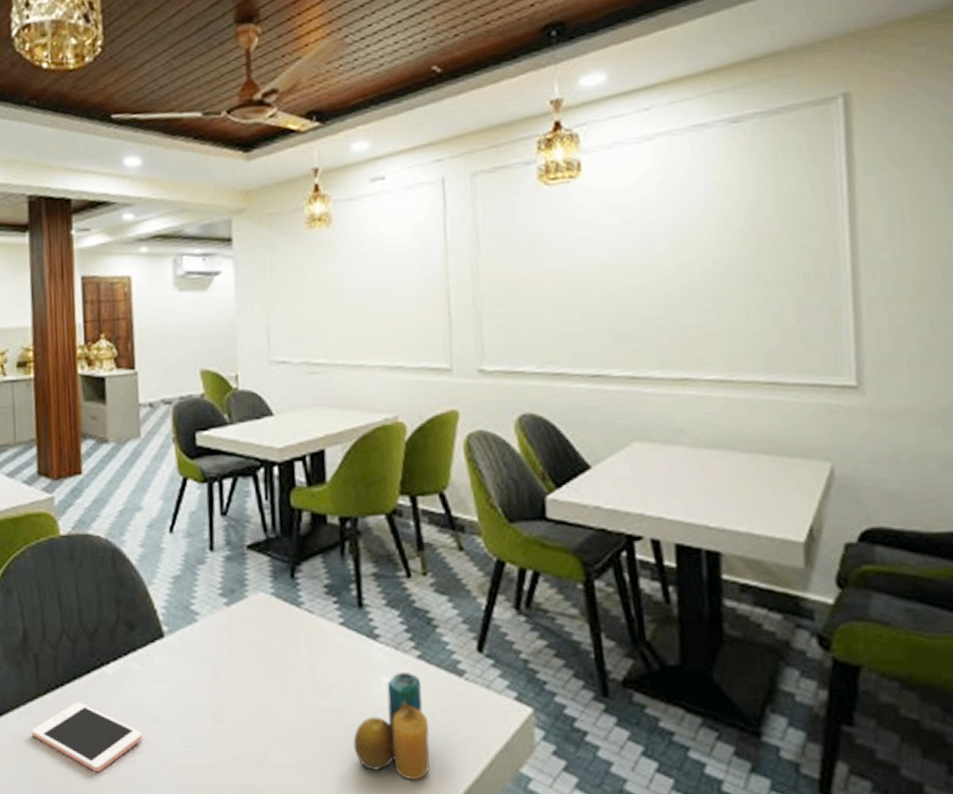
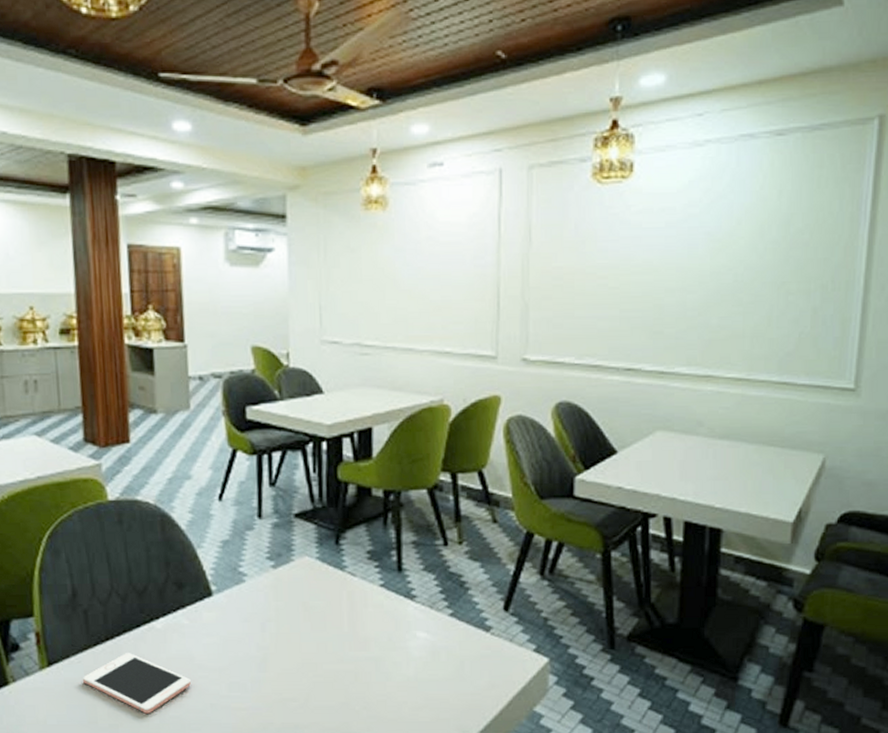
candle: present [353,672,430,780] -> none [388,628,456,717]

